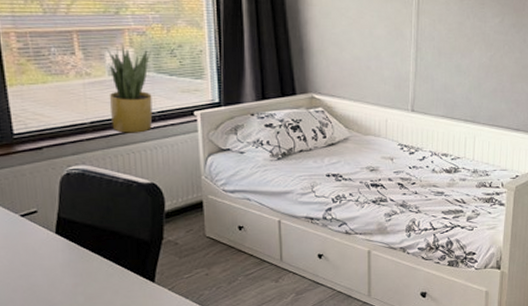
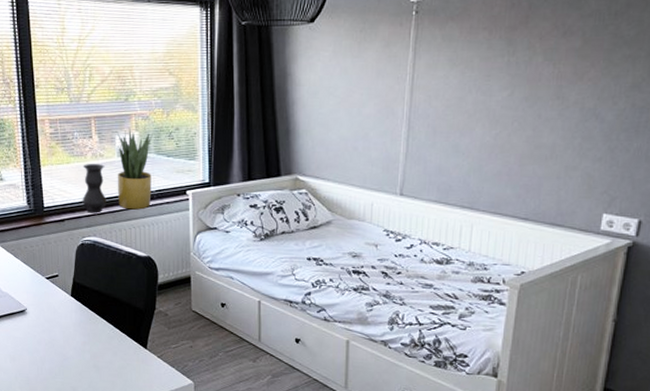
vase: none [64,83,97,139] -> present [82,164,106,213]

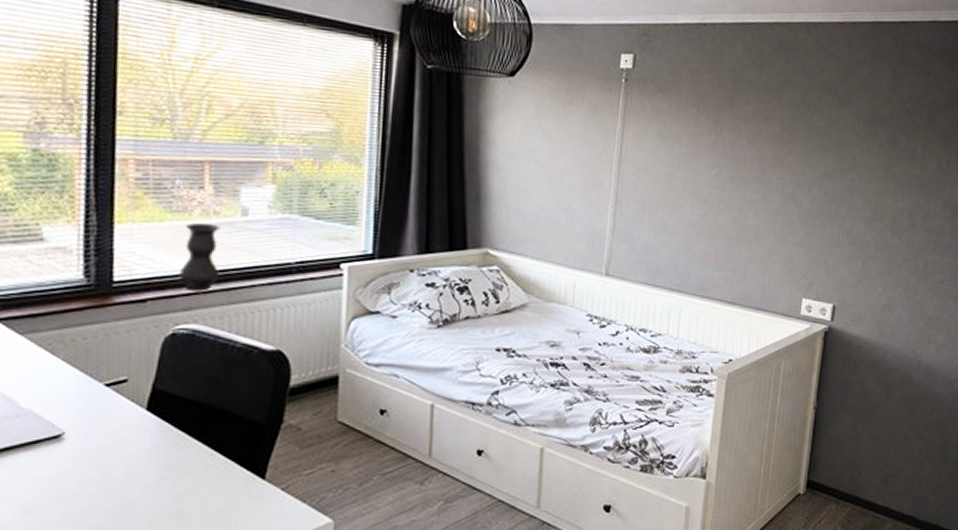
planter: present [116,128,154,210] -> none [236,179,299,287]

